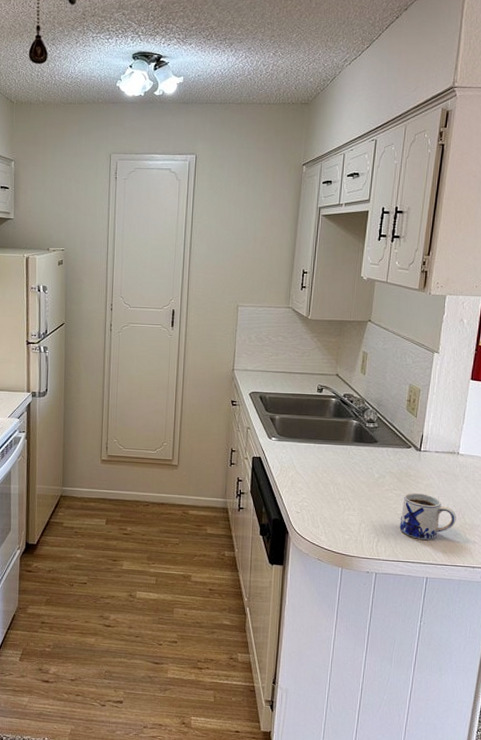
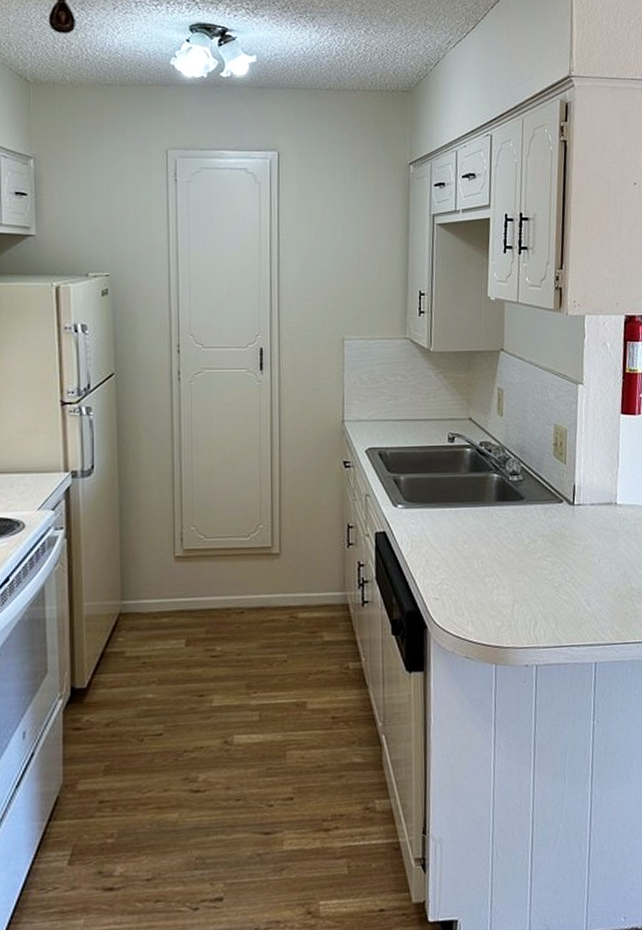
mug: present [399,492,456,540] -> none [558,557,622,615]

